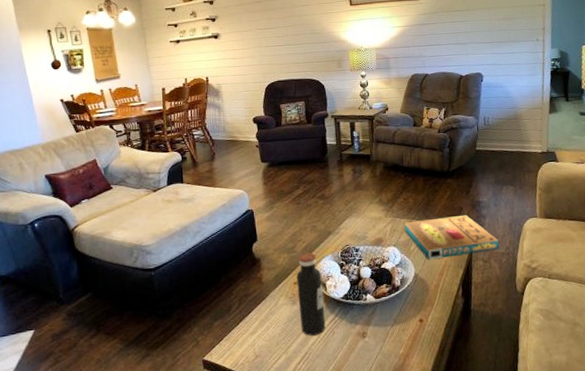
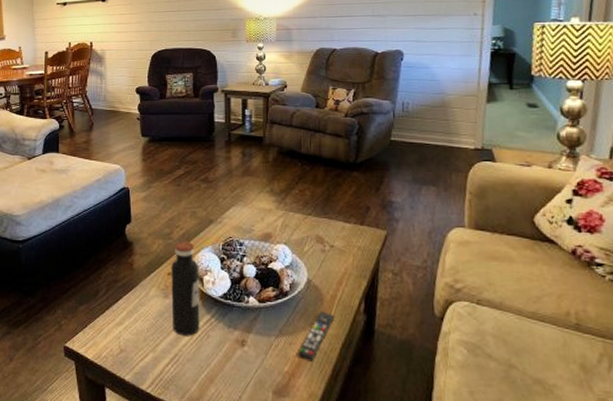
pizza box: present [404,215,500,260] -> none [297,216,415,265]
remote control: none [409,299,439,343] -> present [297,311,335,362]

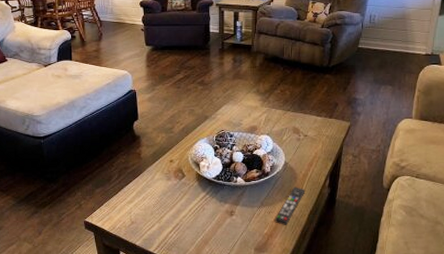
water bottle: present [171,241,200,336] -> none [173,134,197,210]

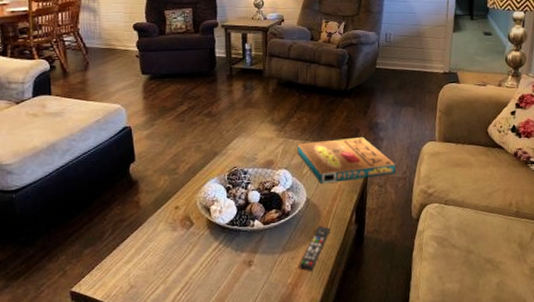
pizza box: none [278,111,371,151] -> present [297,137,396,184]

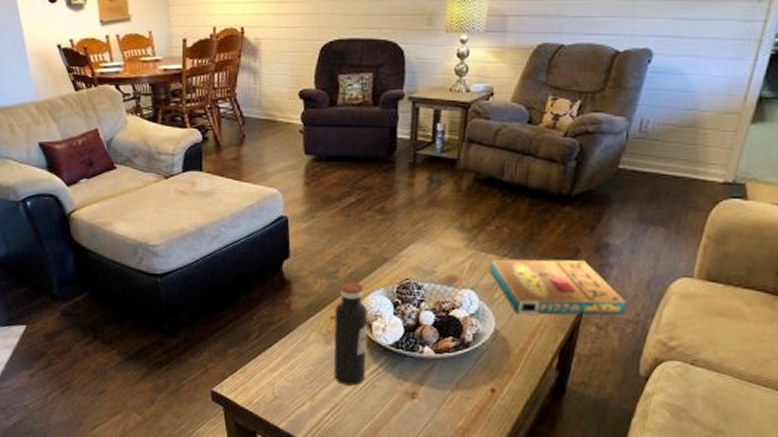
water bottle: none [178,175,209,265] -> present [333,282,368,386]
remote control: present [299,225,331,272] -> none [474,365,522,418]

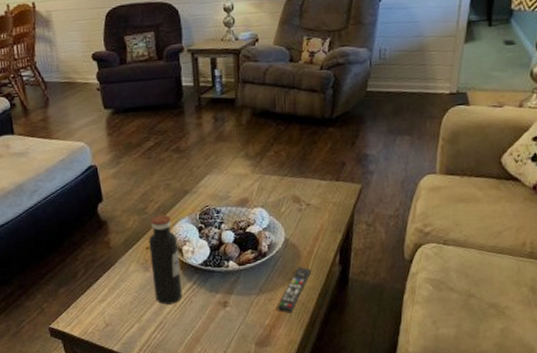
remote control: none [474,365,522,418] -> present [277,267,312,313]
pizza box: present [489,259,627,316] -> none [274,171,388,223]

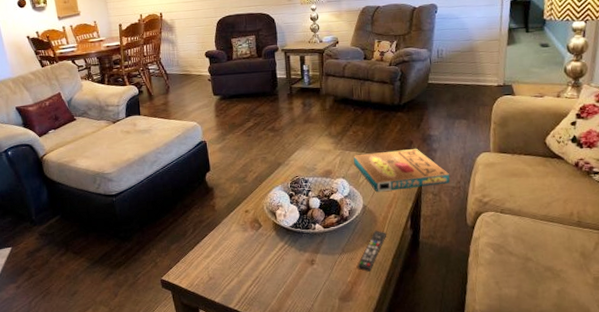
water bottle: present [148,214,183,305] -> none [247,183,276,261]
pizza box: none [274,171,388,223] -> present [353,149,450,192]

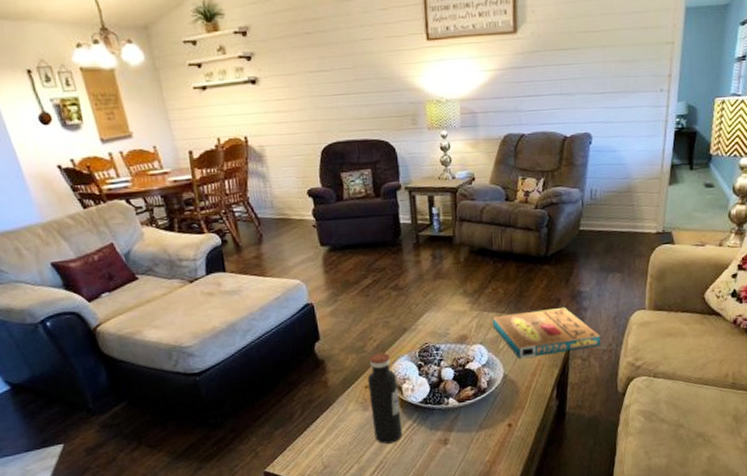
water bottle: none [247,183,276,261] -> present [367,352,403,444]
remote control: present [357,230,387,272] -> none [496,402,530,449]

